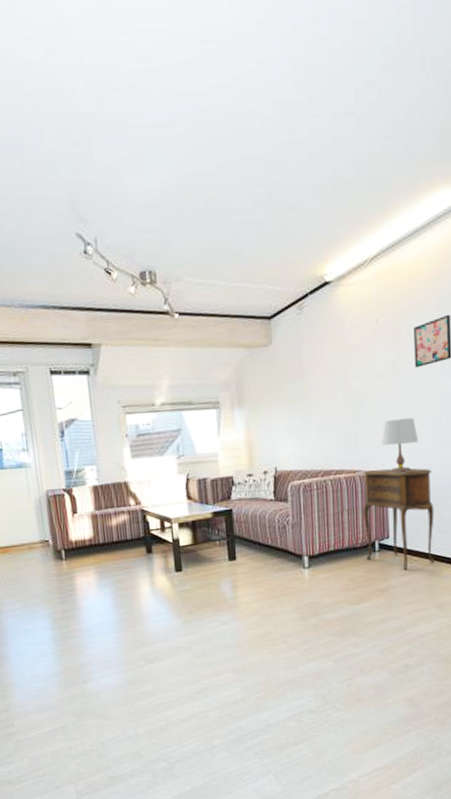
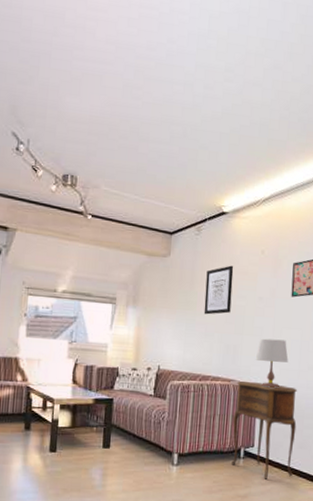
wall art: none [315,343,348,404] -> present [204,265,234,315]

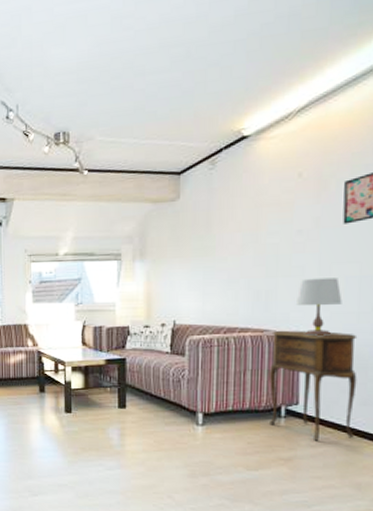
wall art: present [204,265,234,315] -> none [225,197,261,259]

